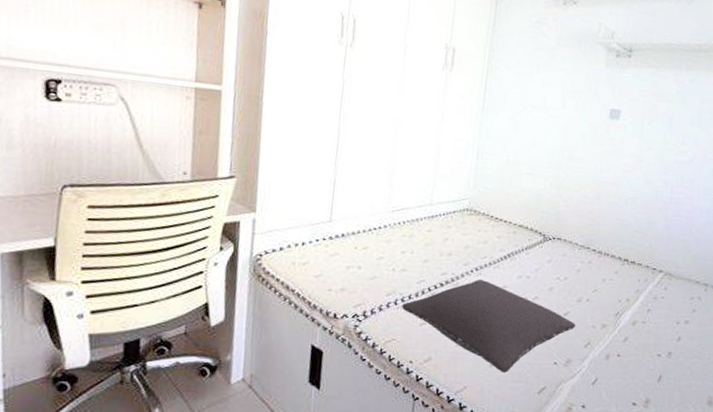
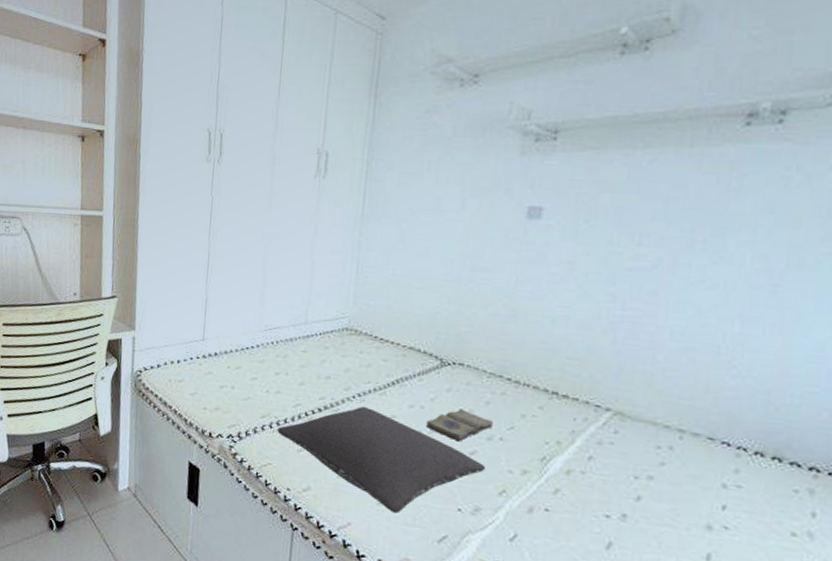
diary: none [531,277,583,305] -> present [427,409,494,442]

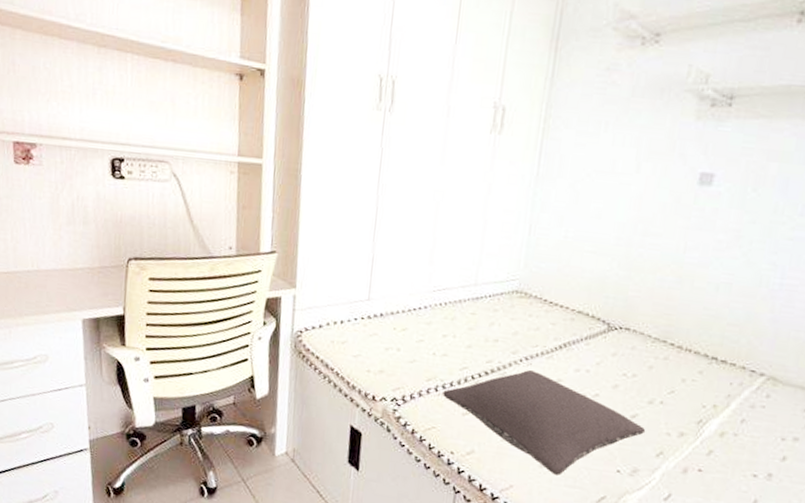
diary: present [427,409,494,442] -> none [591,373,656,406]

